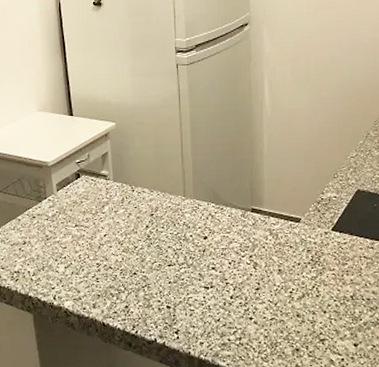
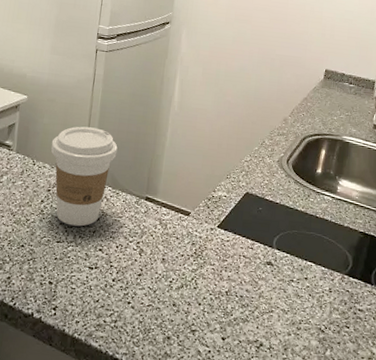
coffee cup: none [146,145,215,248] -> present [50,126,118,227]

